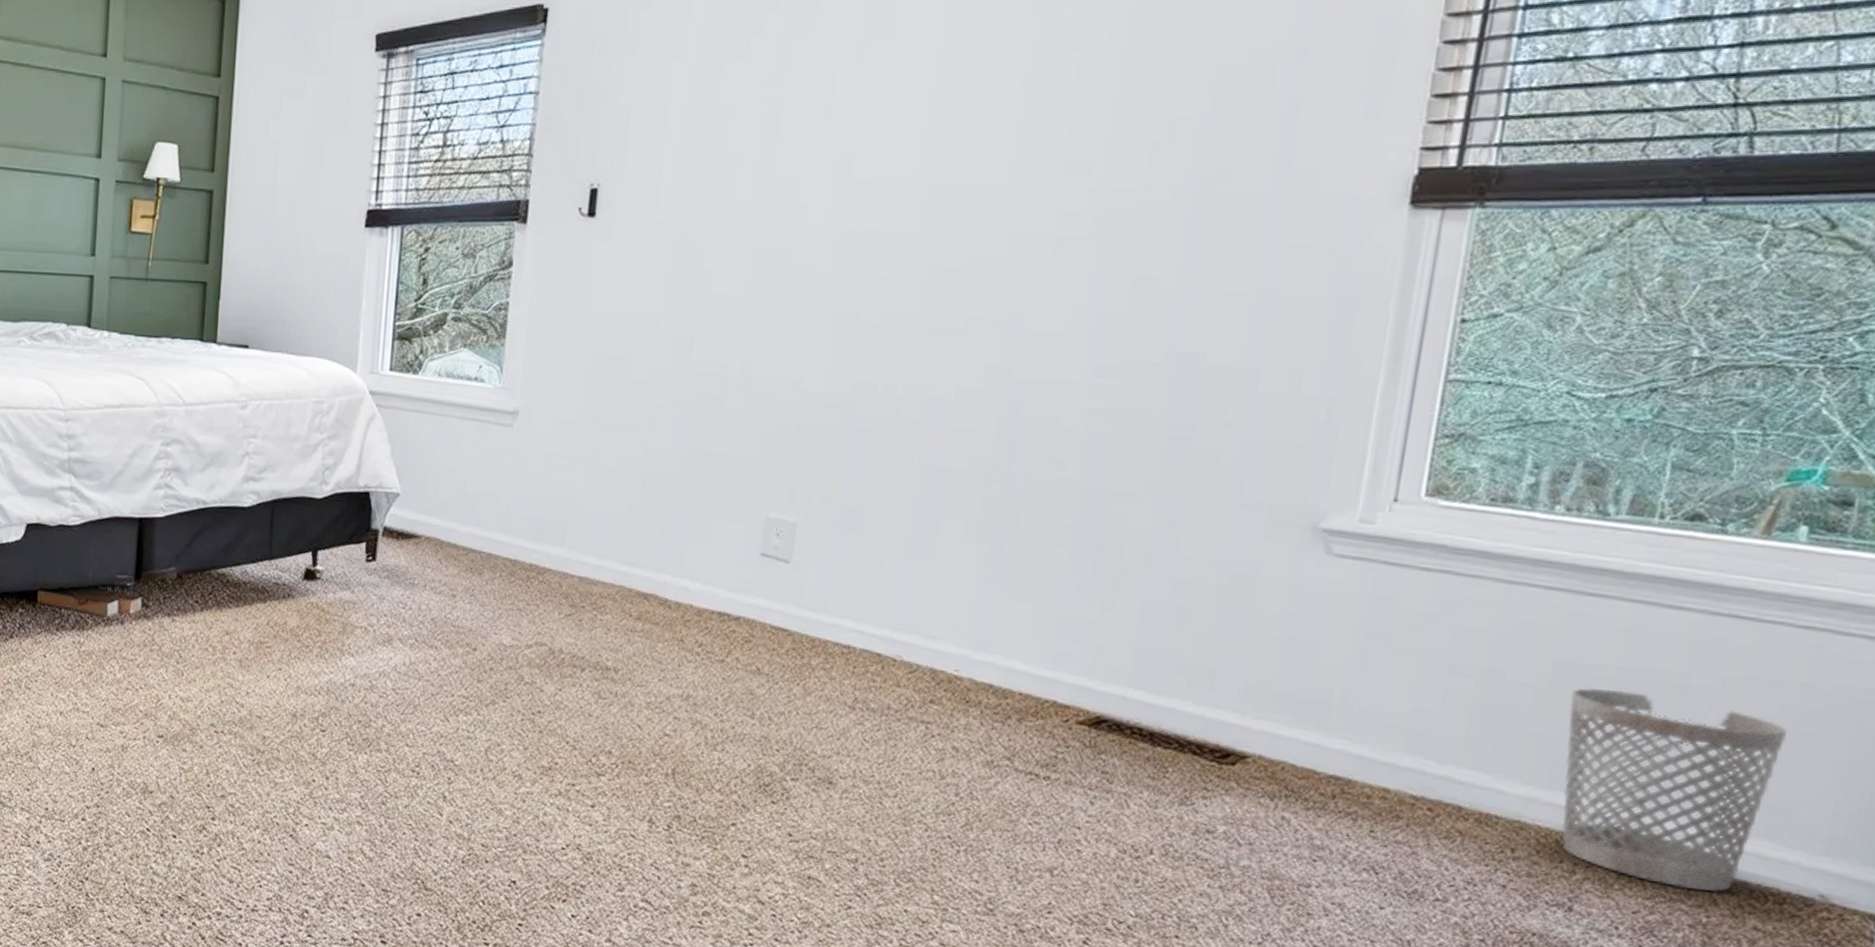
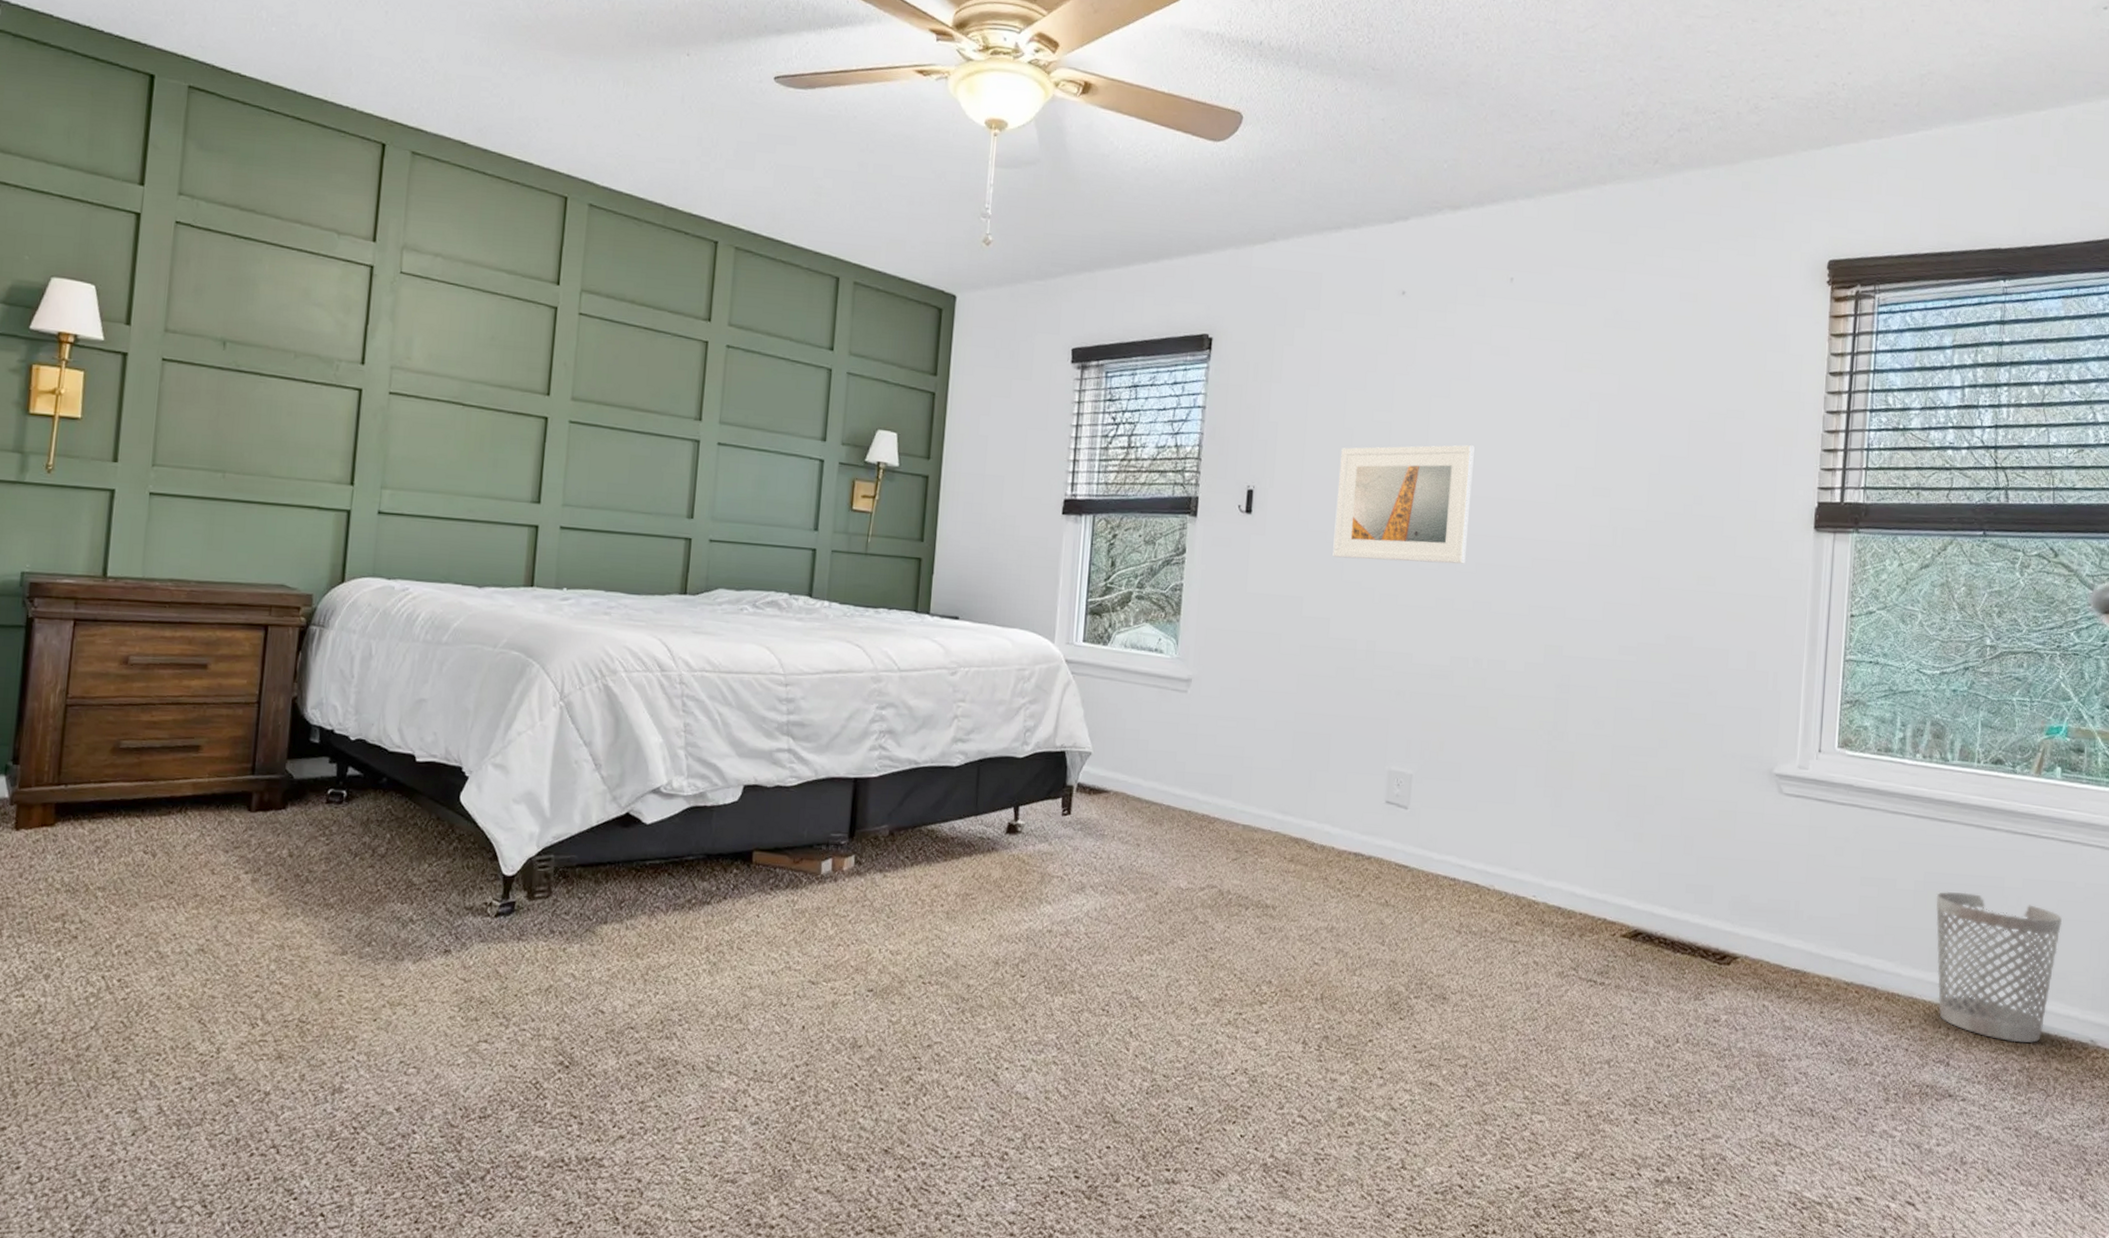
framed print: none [699,119,896,268] -> present [1333,445,1475,564]

